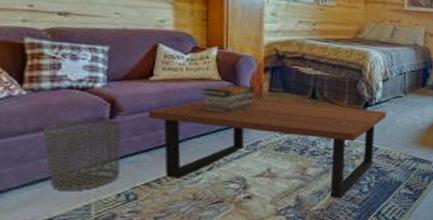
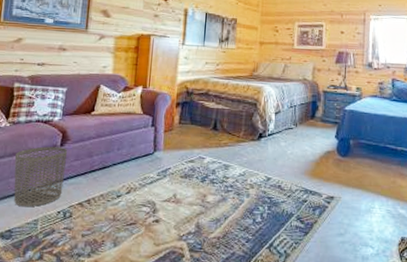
coffee table: present [148,97,386,198] -> none [87,128,278,227]
book stack: present [201,84,256,113] -> none [127,118,169,142]

